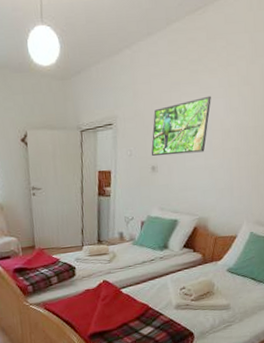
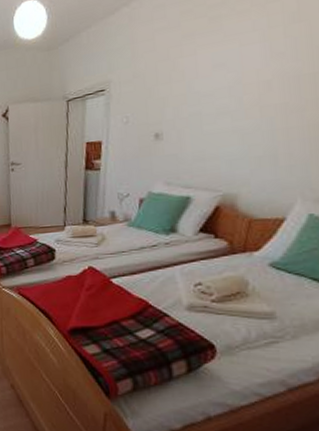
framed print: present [151,95,211,156] -> none [154,42,241,121]

